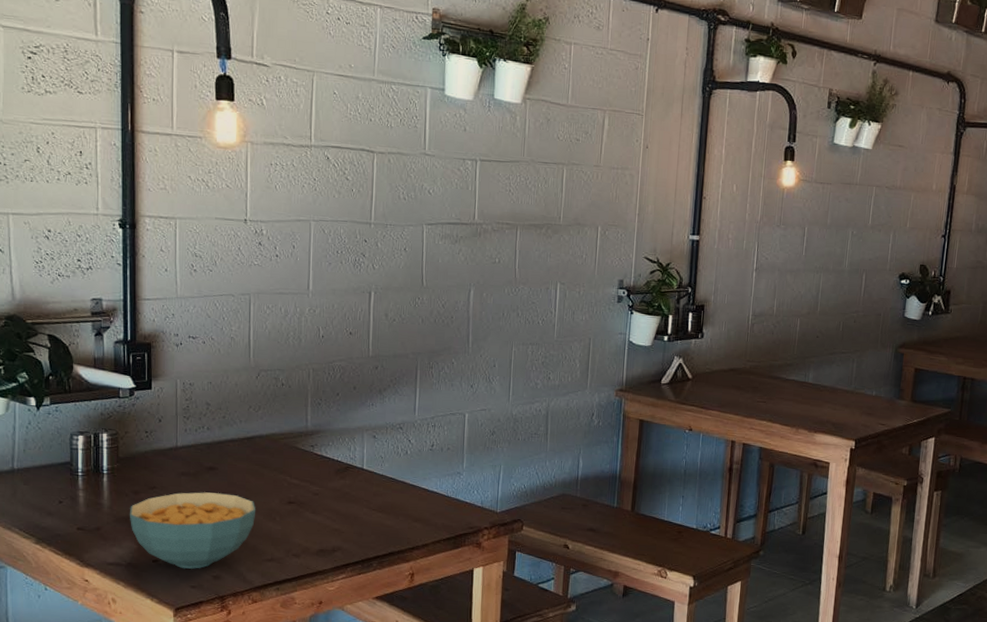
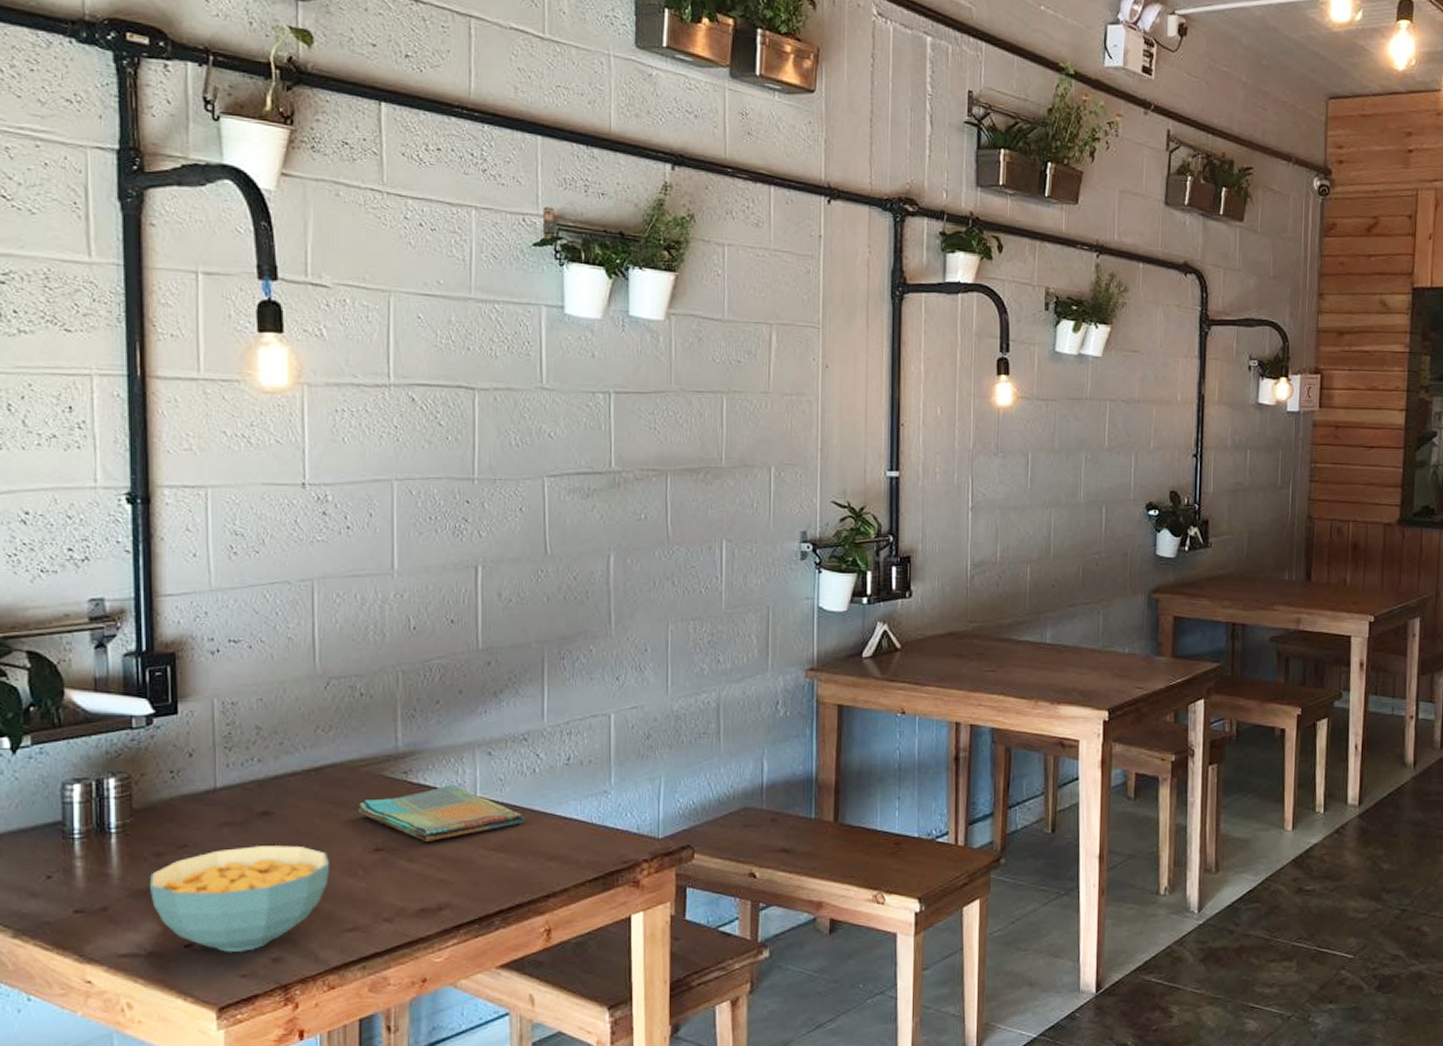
dish towel: none [277,457,398,500] -> present [358,784,525,842]

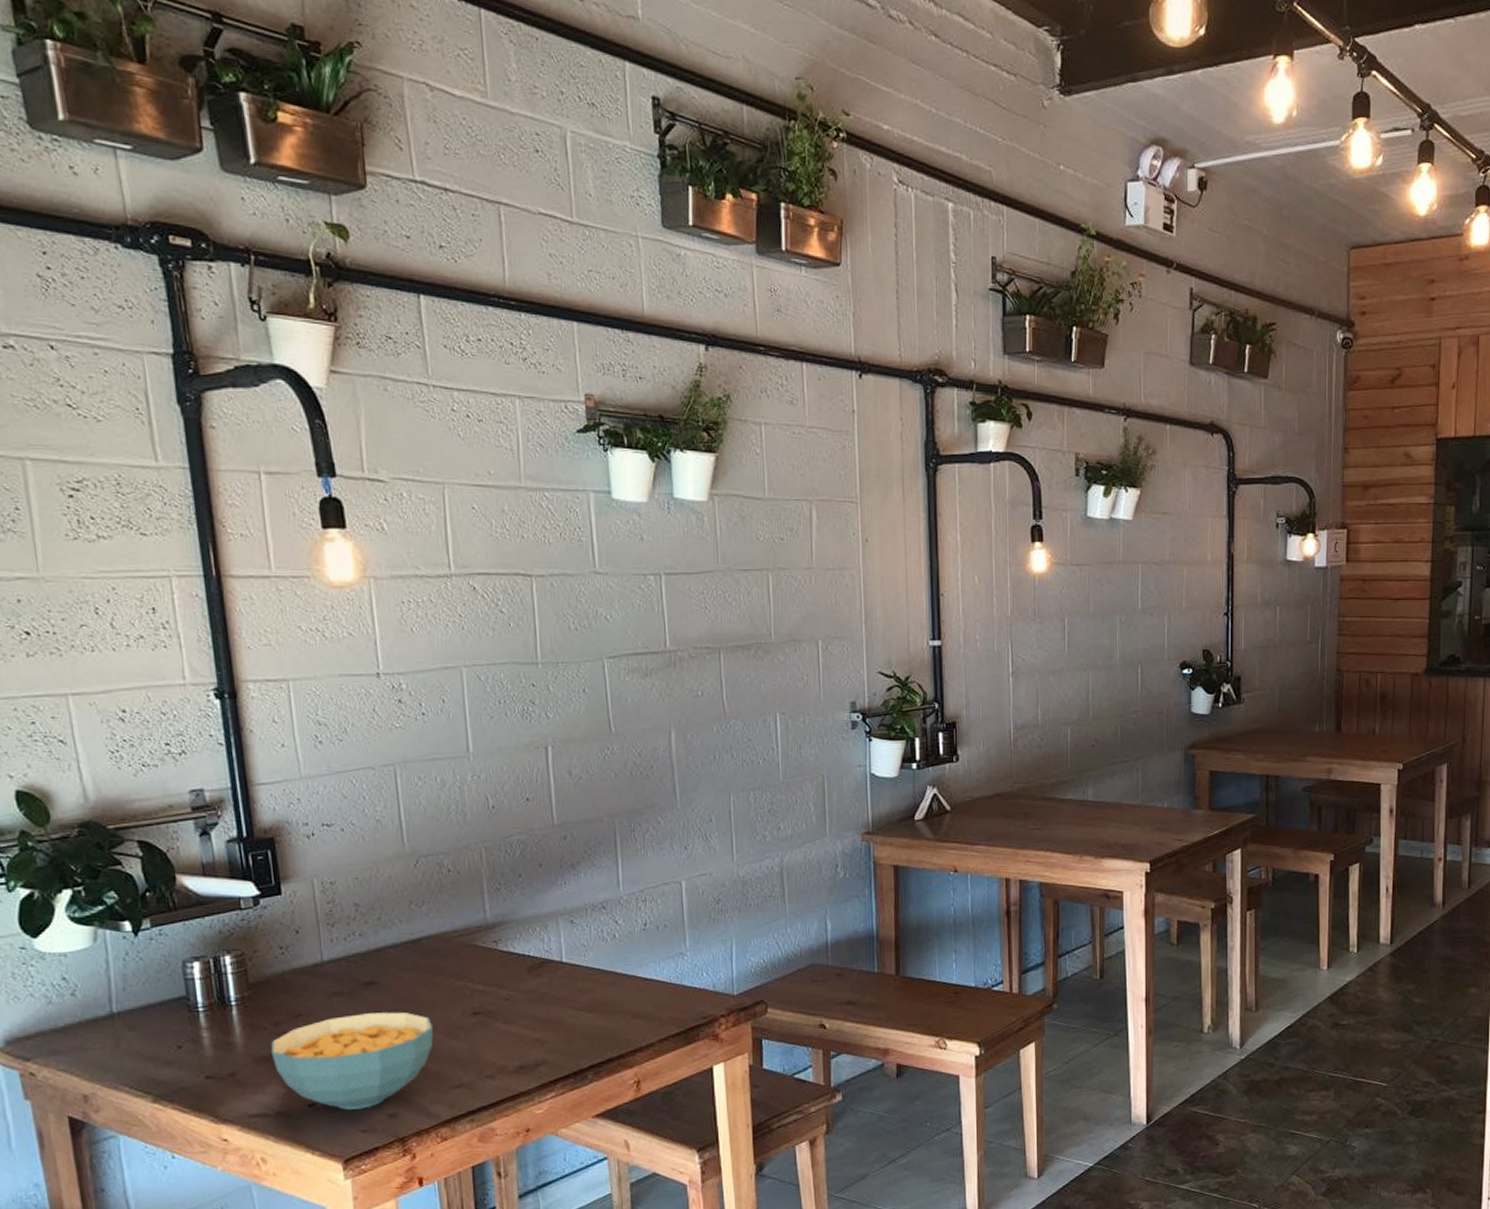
dish towel: present [358,784,525,842] -> none [454,951,609,1005]

